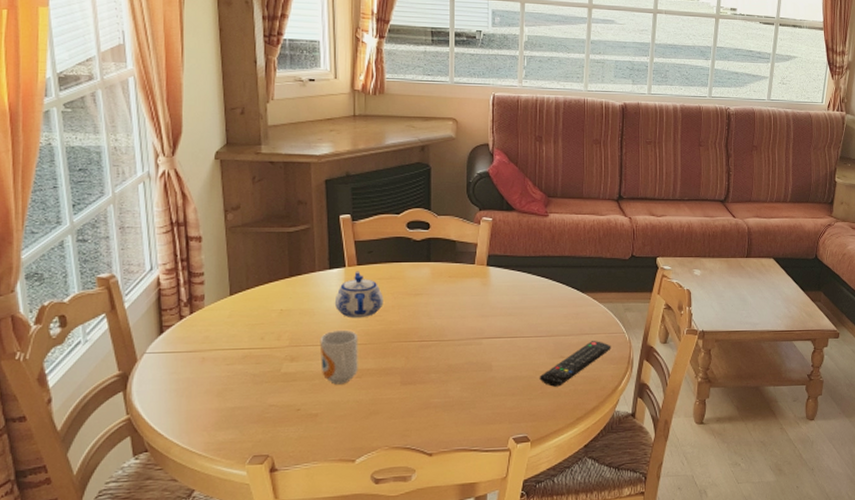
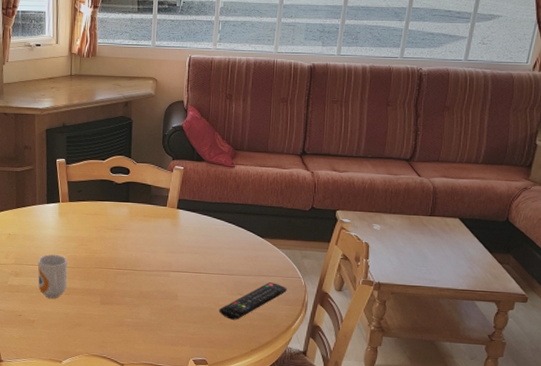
teapot: present [334,271,384,319] -> none [50,206,89,246]

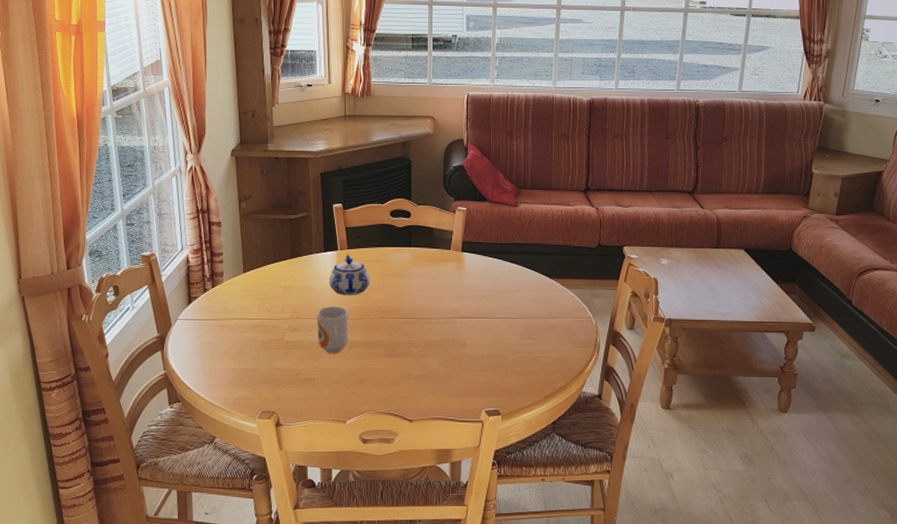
teapot: none [50,206,89,246] -> present [328,254,370,296]
remote control: present [219,282,287,320] -> none [510,324,578,366]

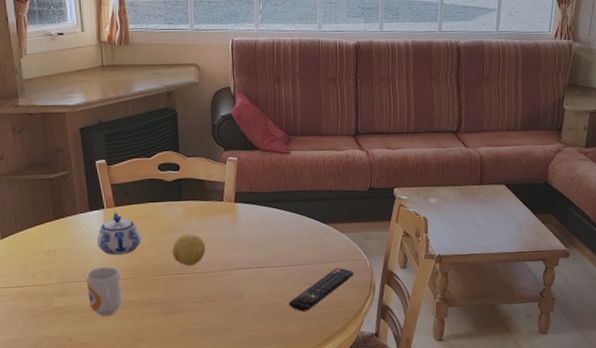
fruit: none [399,279,431,311] -> present [172,233,206,266]
remote control: none [510,324,578,366] -> present [288,268,354,312]

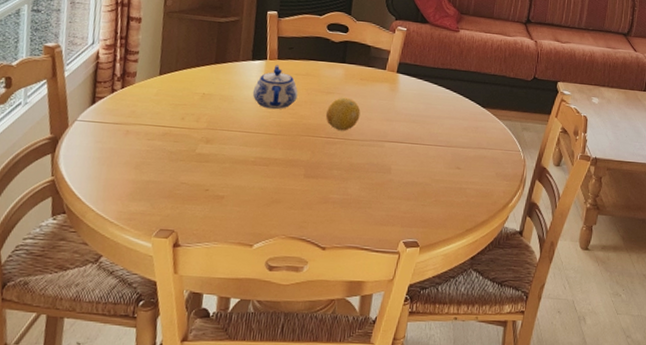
mug: present [85,266,122,316] -> none [233,118,271,171]
remote control: present [288,268,354,312] -> none [434,156,506,197]

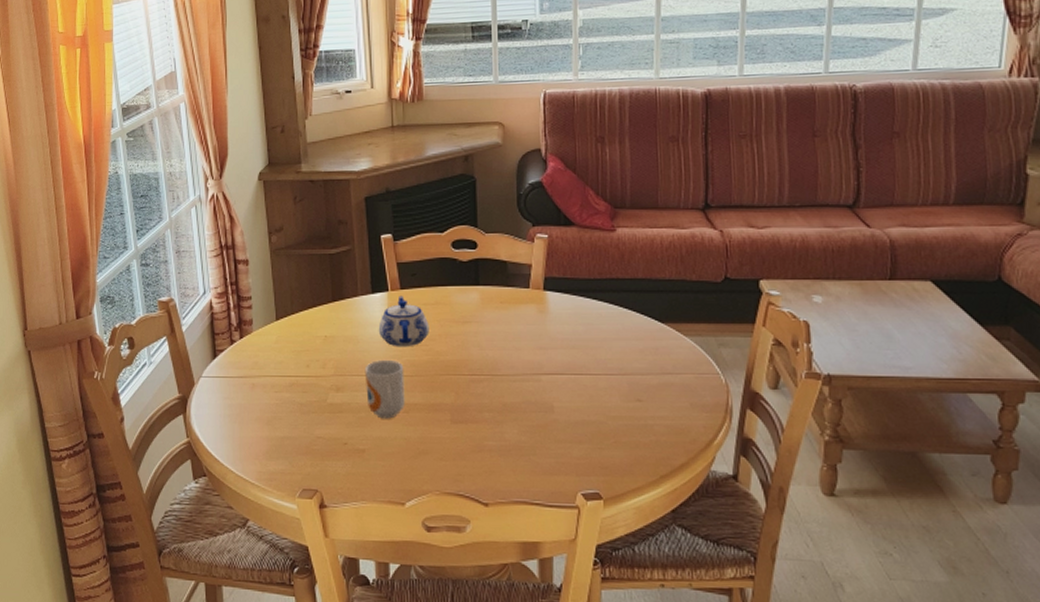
mug: none [233,118,271,171] -> present [364,359,405,419]
fruit: present [326,97,361,131] -> none [466,326,506,366]

